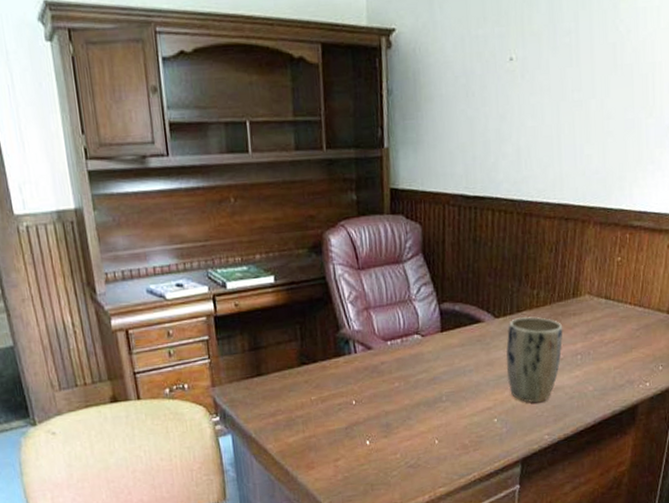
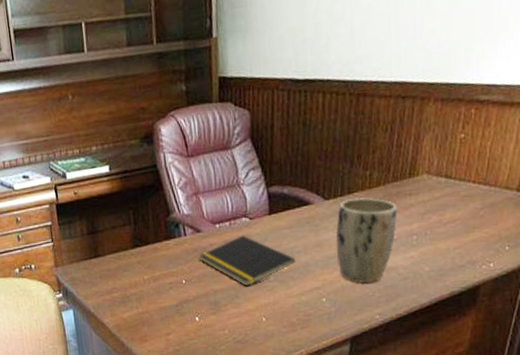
notepad: none [370,353,468,407] -> present [199,235,296,287]

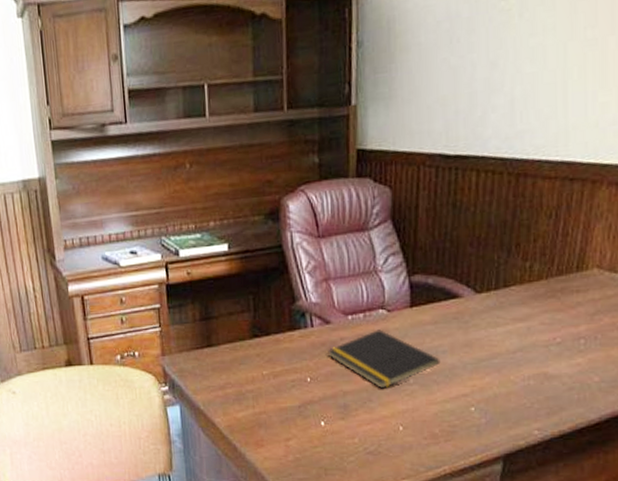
plant pot: present [335,197,398,284] -> none [487,292,563,393]

